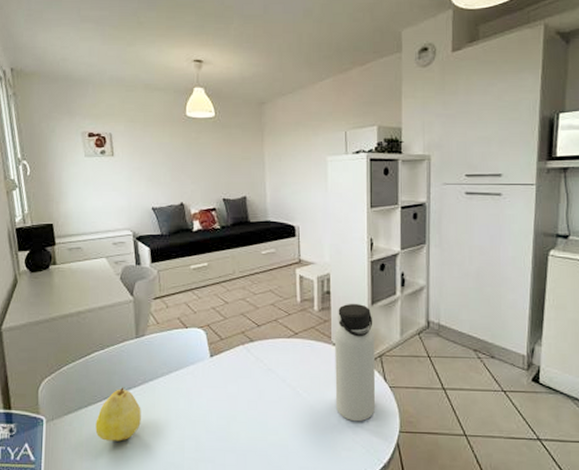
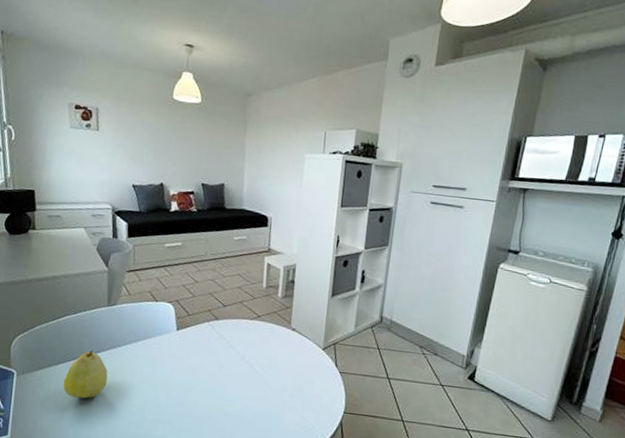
water bottle: present [334,303,375,422] -> none [289,293,332,401]

